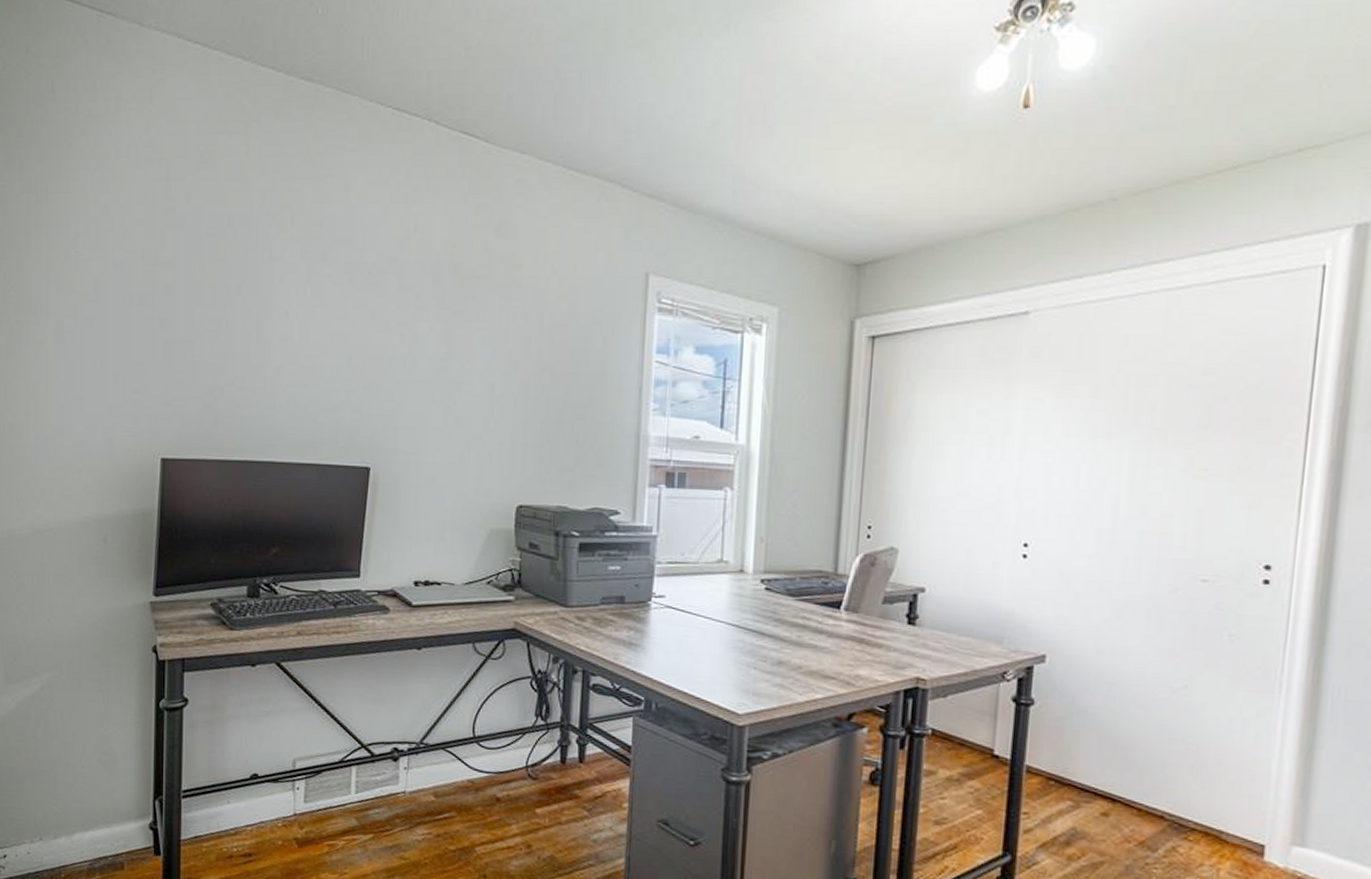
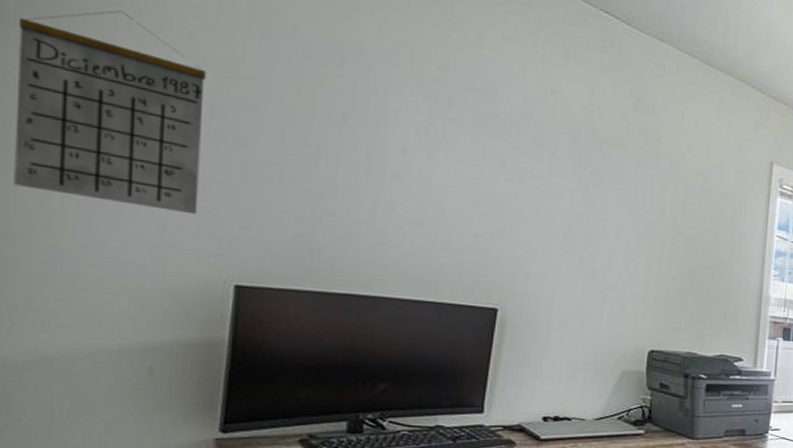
calendar: none [17,220,138,396] -> present [14,10,207,215]

